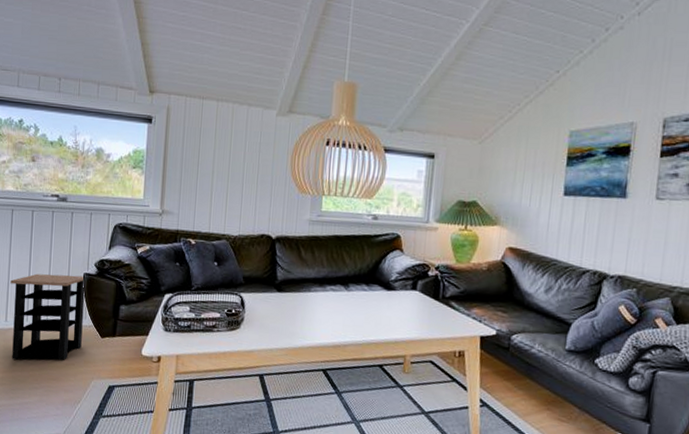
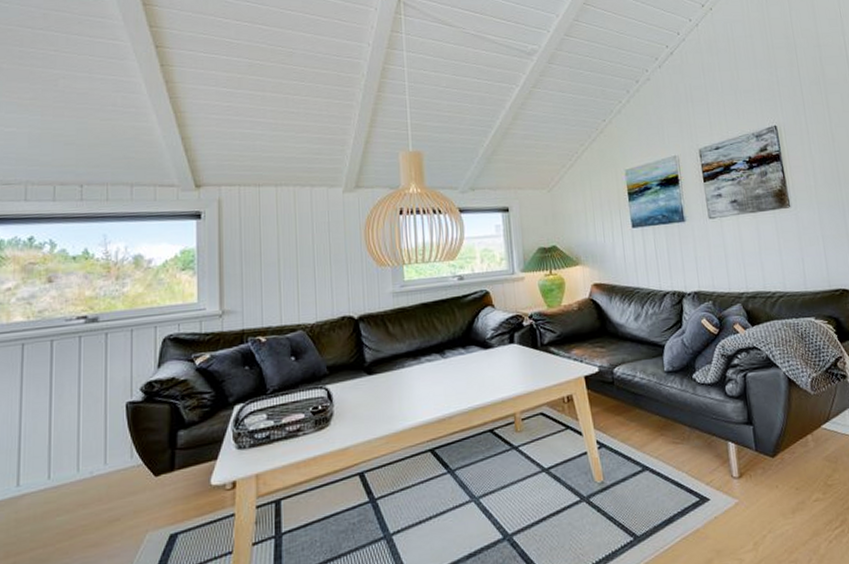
side table: present [10,273,85,360] -> none [23,406,129,534]

